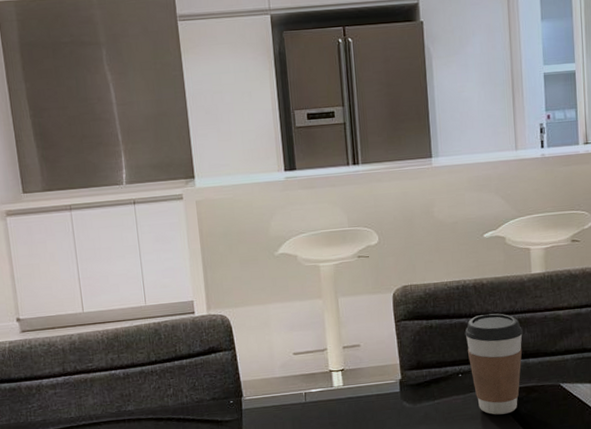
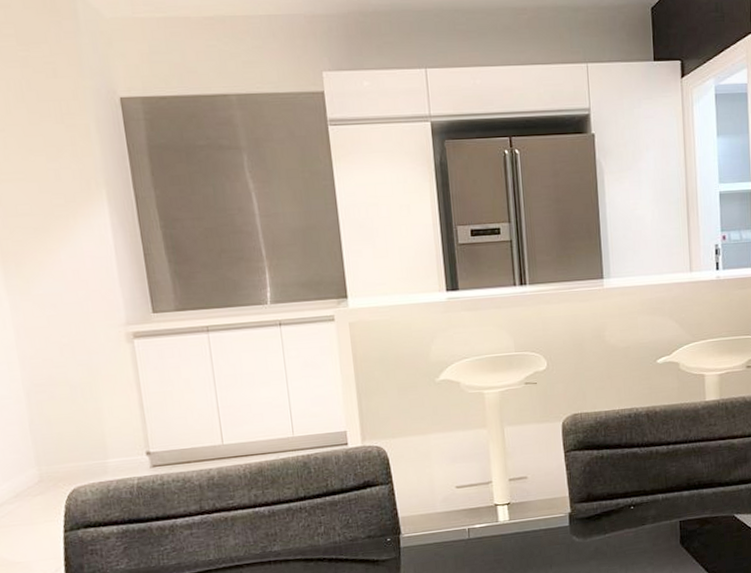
coffee cup: present [464,313,524,415] -> none [637,442,697,548]

